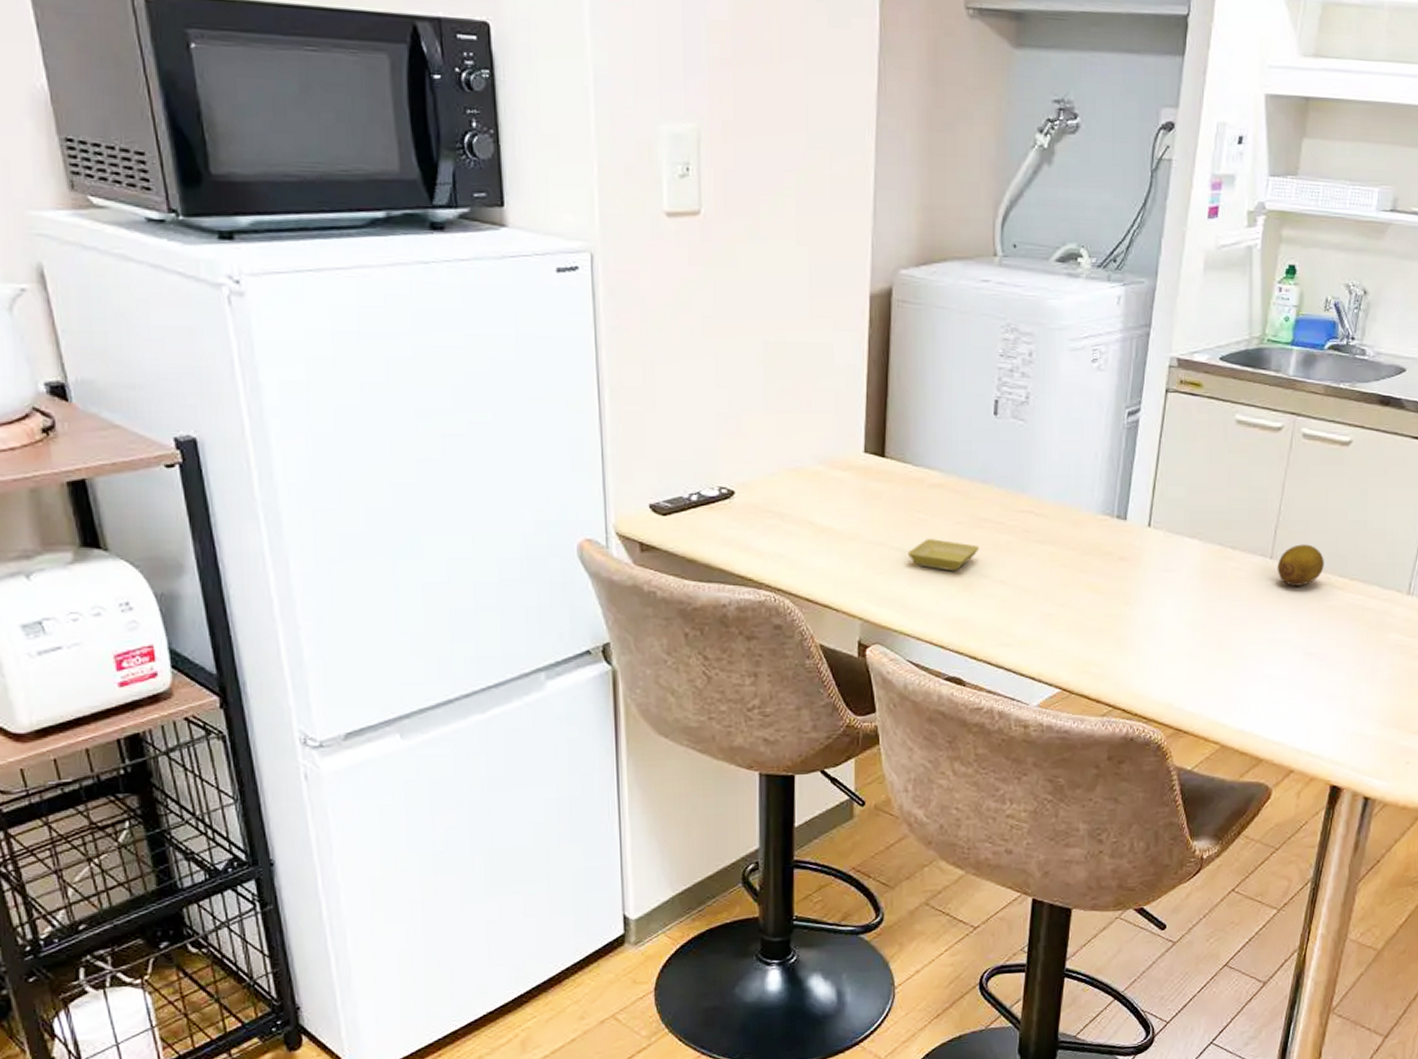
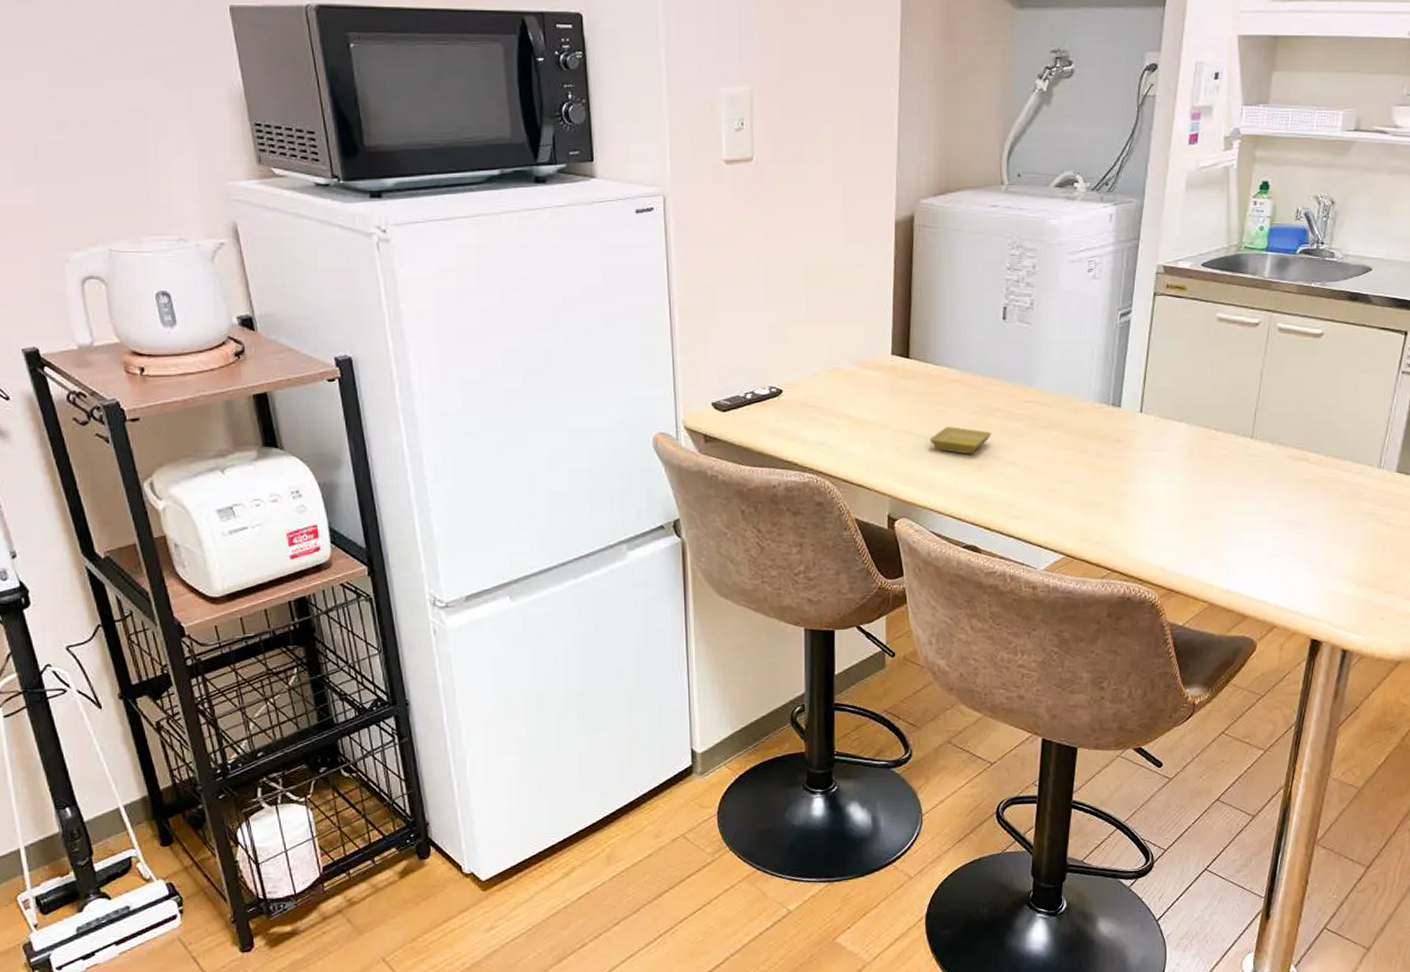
fruit: present [1277,544,1324,586] -> none [1257,425,1300,462]

